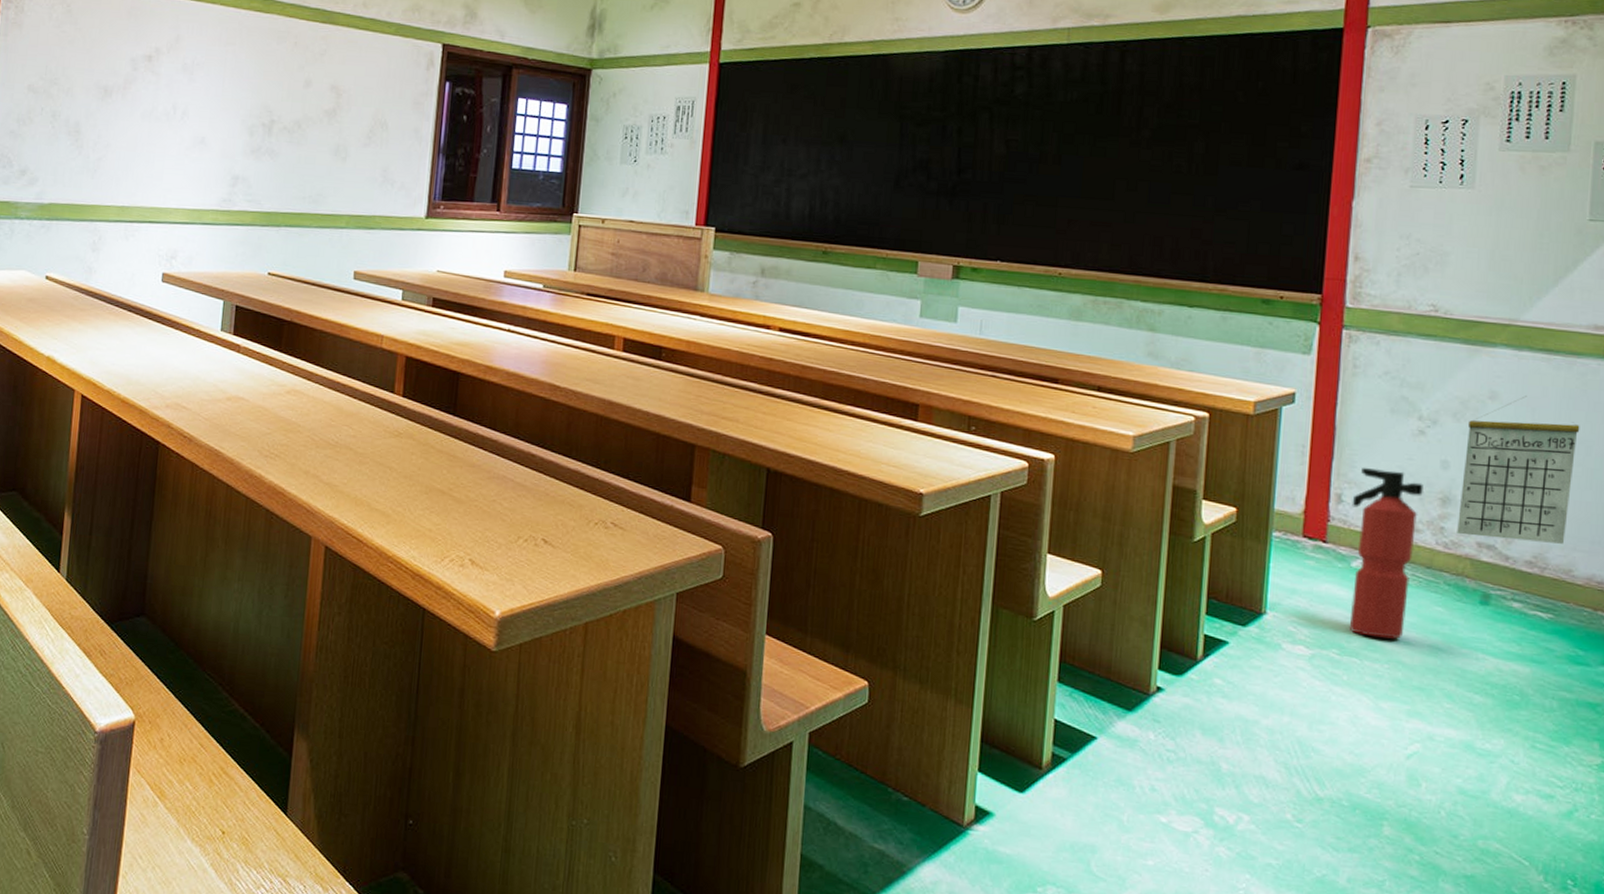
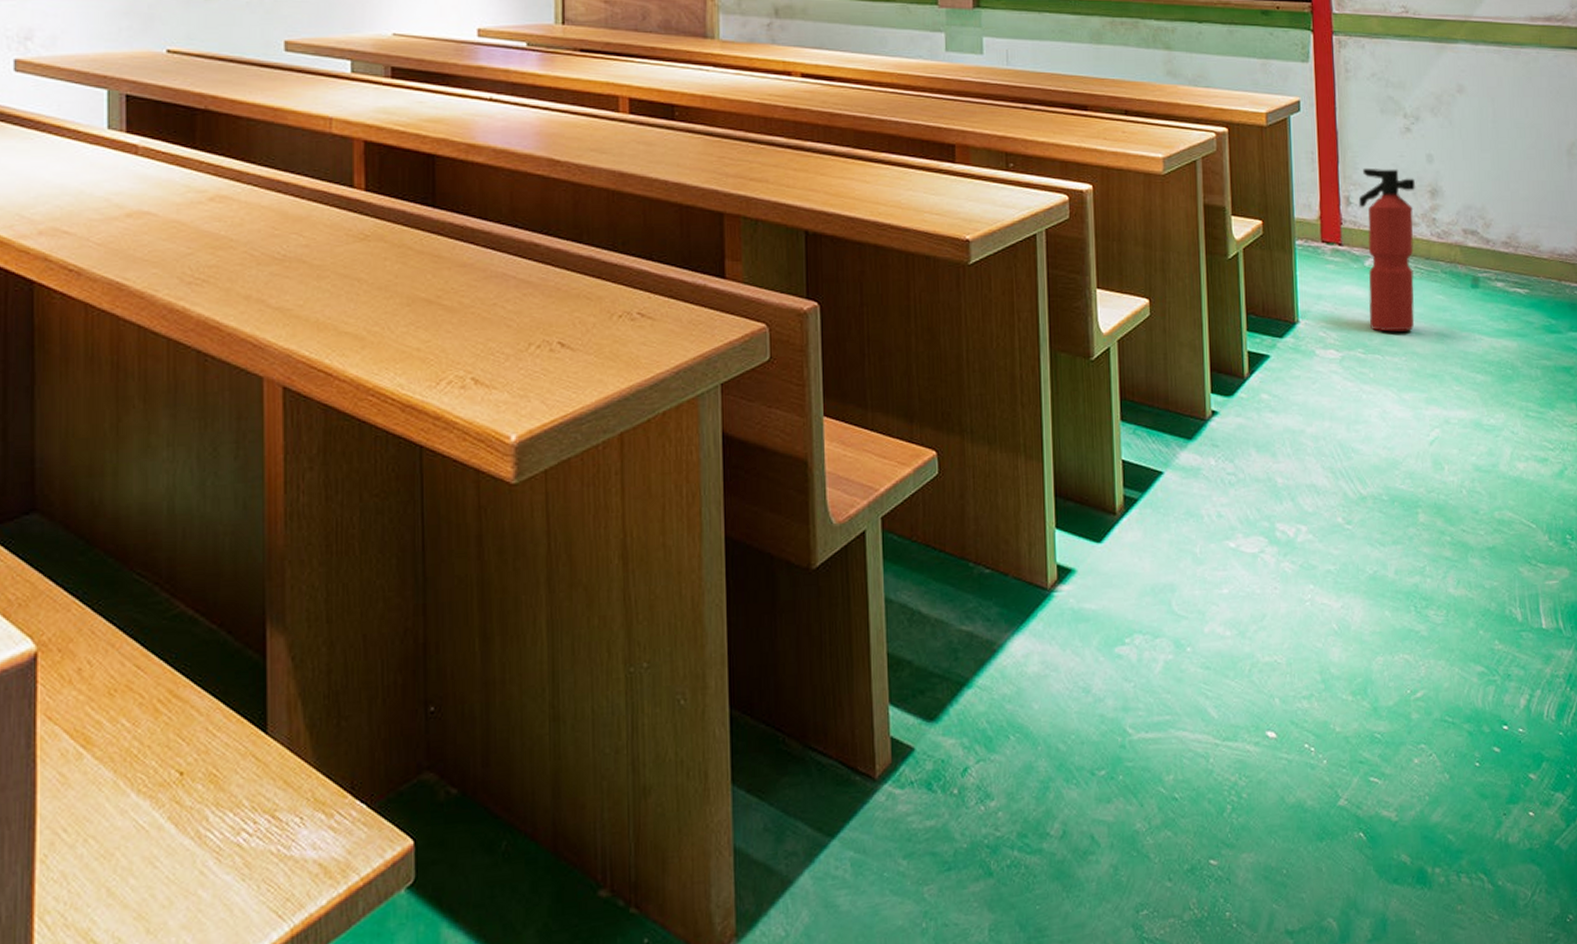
calendar: present [1457,396,1580,544] -> none [1444,87,1530,224]

